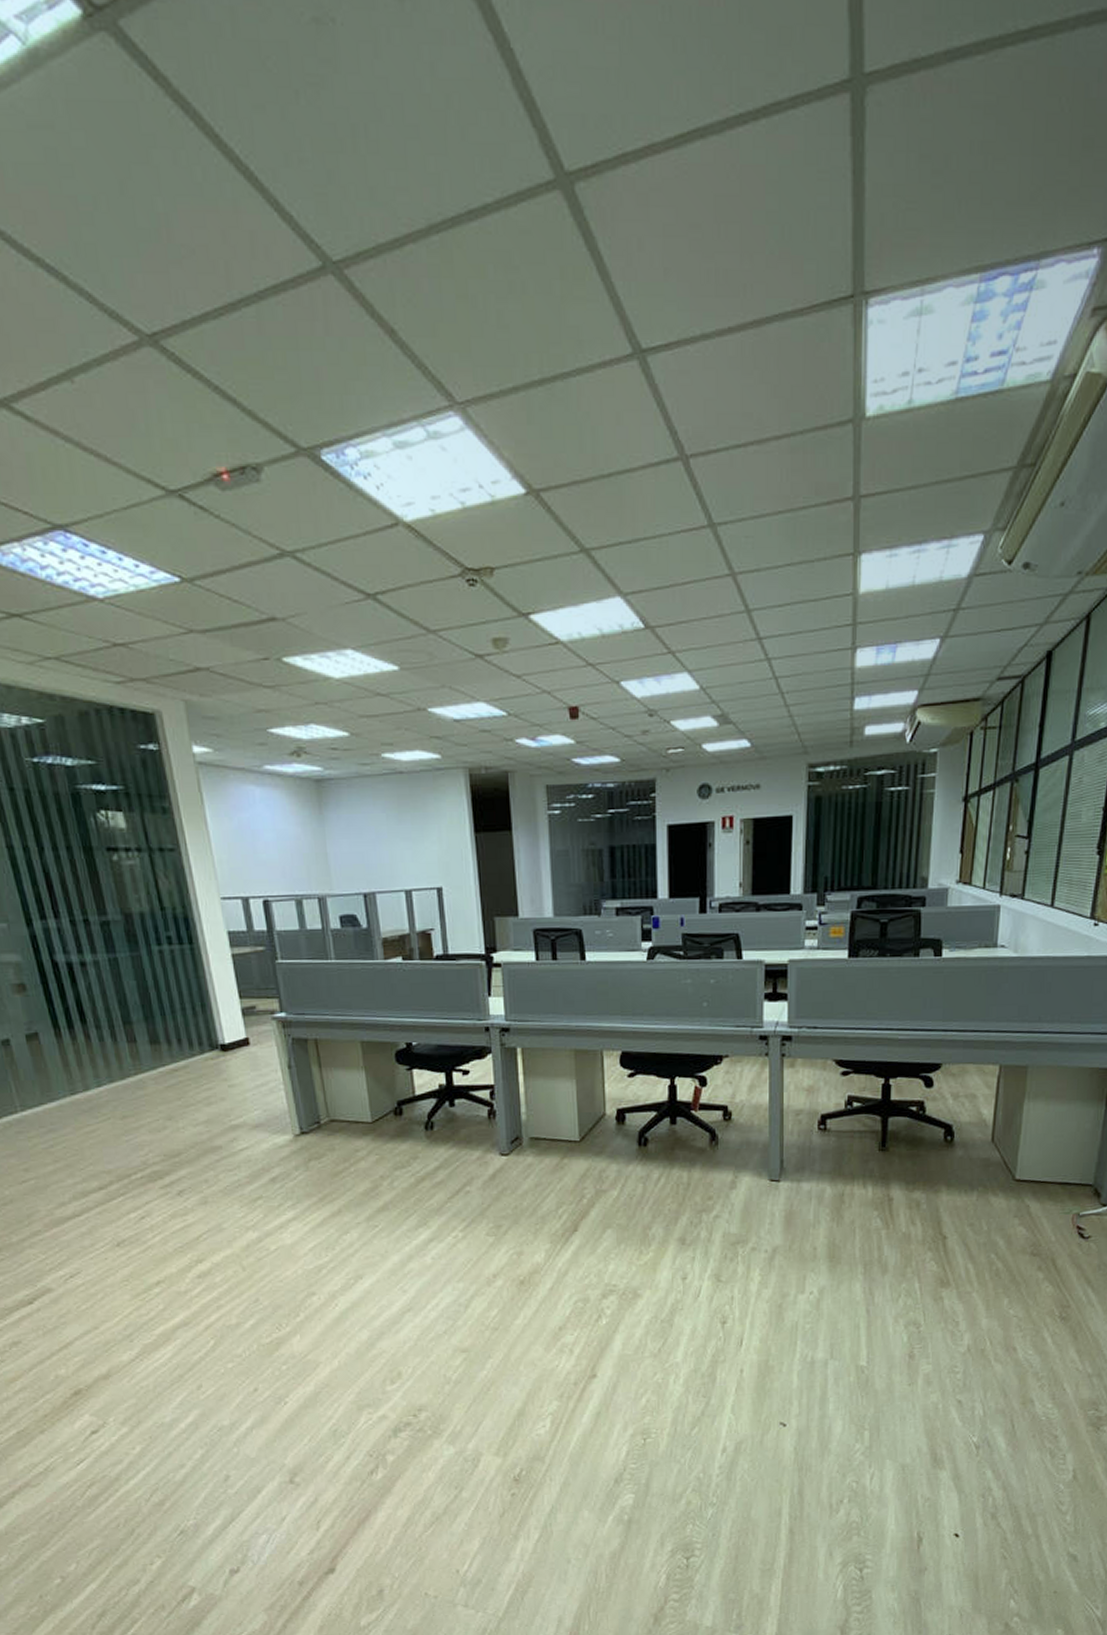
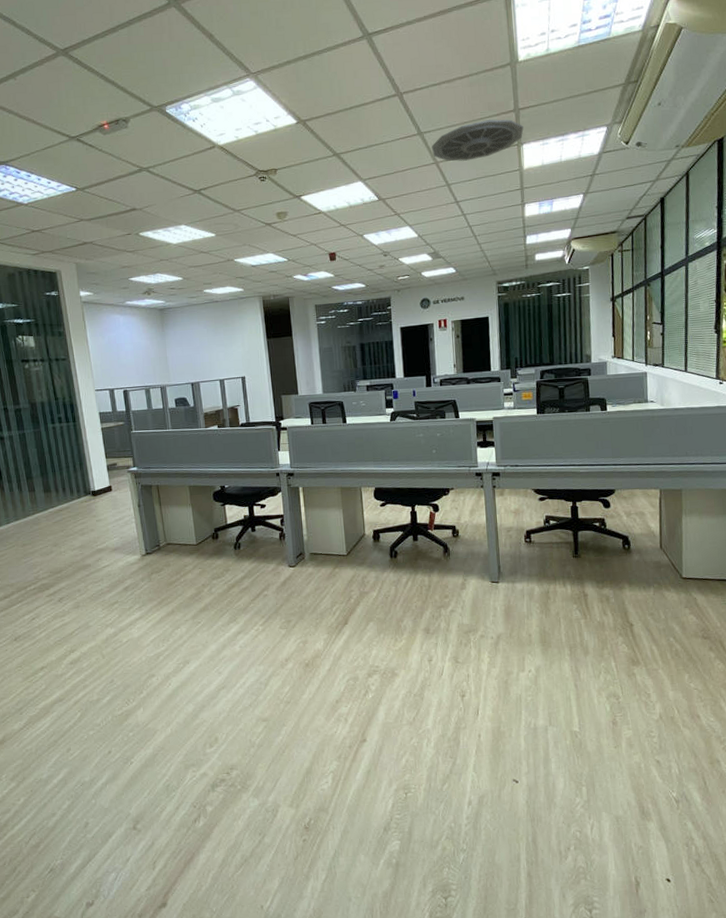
ceiling vent: none [727,510,864,574] -> present [431,119,524,162]

